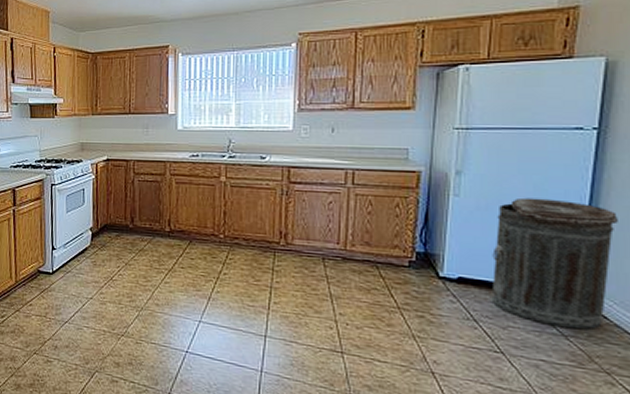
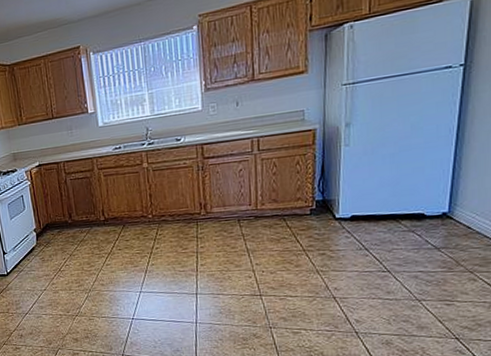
trash can: present [491,197,618,330] -> none [378,134,480,243]

